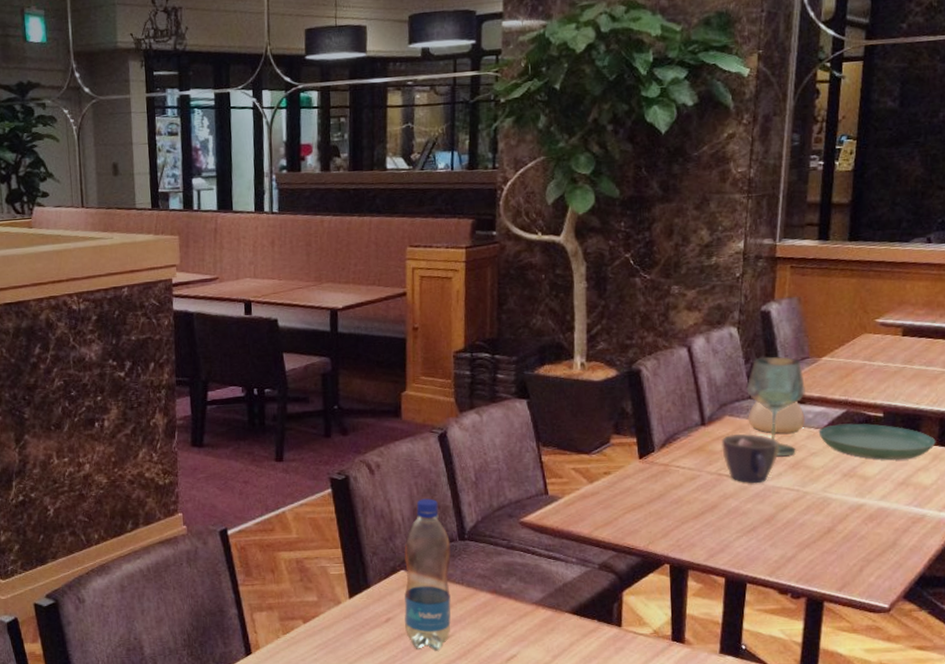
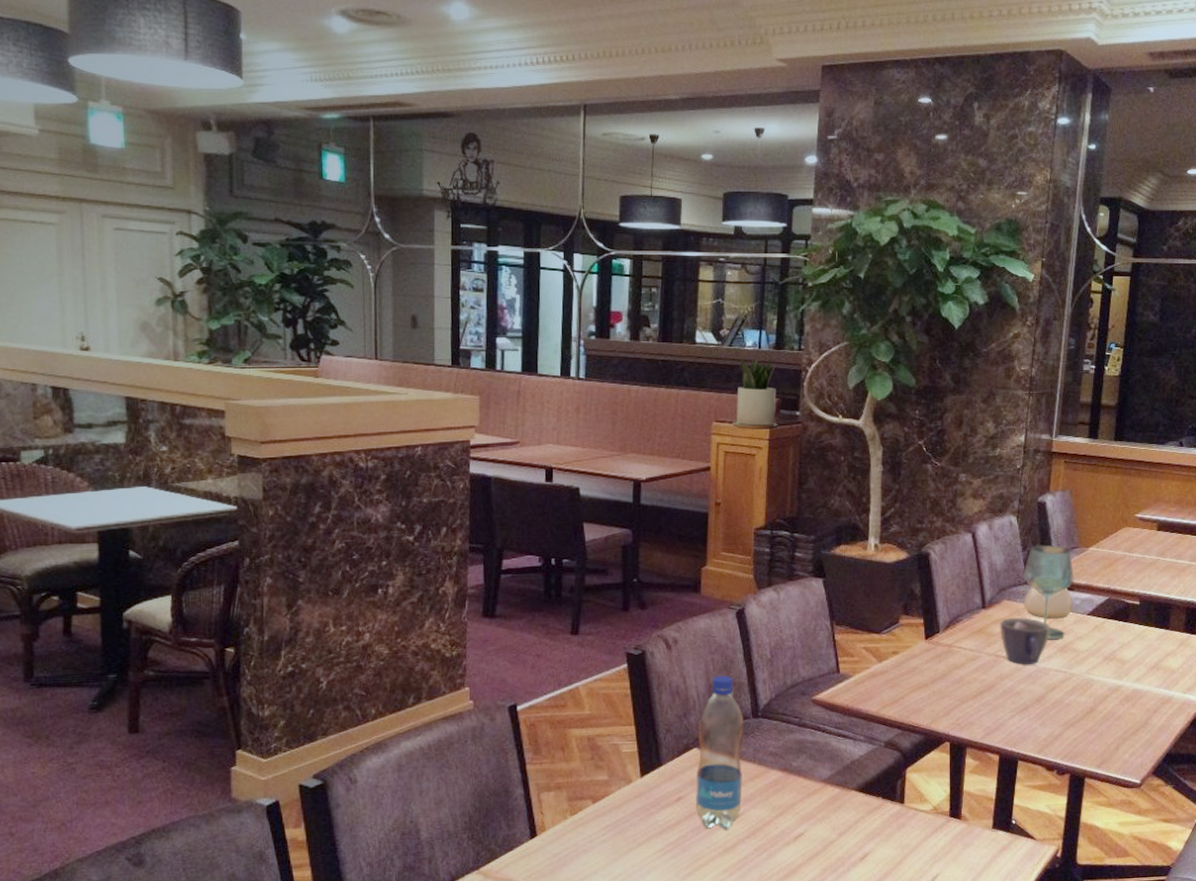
planter: none [427,179,475,253] -> present [732,357,779,430]
saucer: present [818,423,936,460] -> none [1084,610,1183,645]

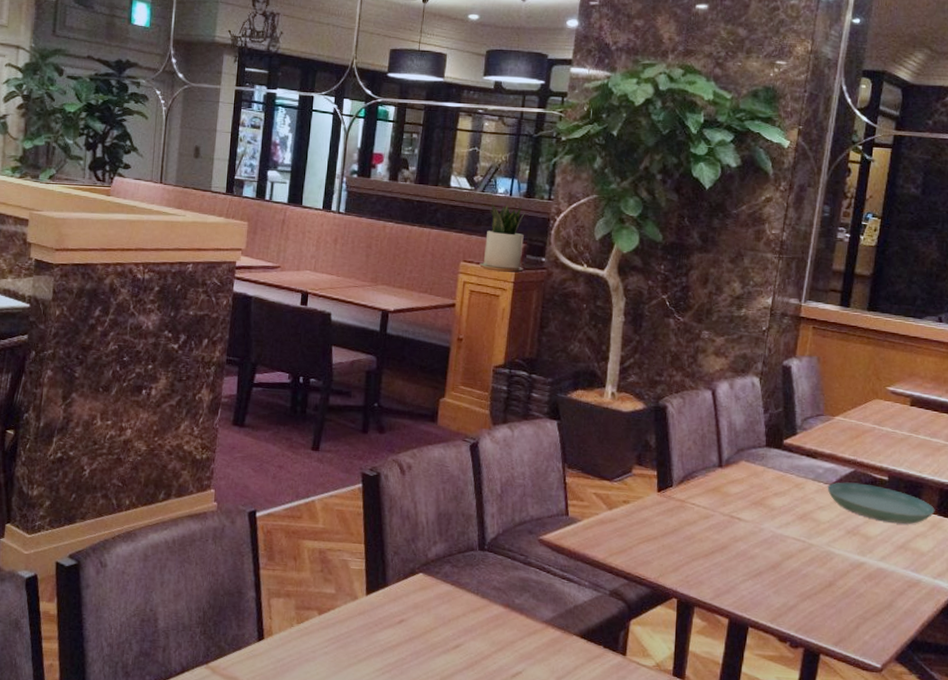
bottle: present [696,675,744,830] -> none [417,505,470,658]
cup: present [1000,617,1051,665] -> none [736,479,790,530]
wine glass: present [1023,545,1074,639] -> none [763,409,818,506]
sugar bowl: present [1023,586,1073,618] -> none [762,449,816,485]
saucer: none [1084,610,1183,645] -> present [827,482,935,524]

